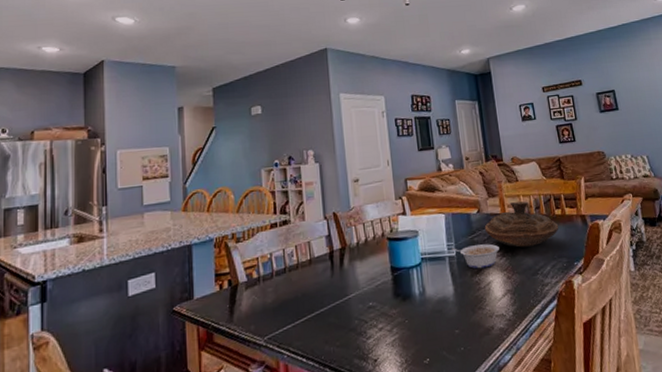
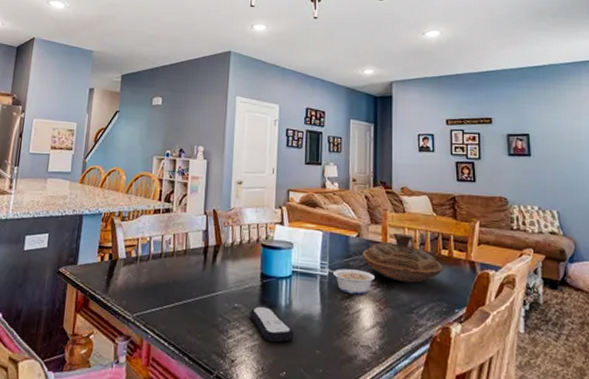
remote control: none [385,298,432,333] -> present [249,306,294,343]

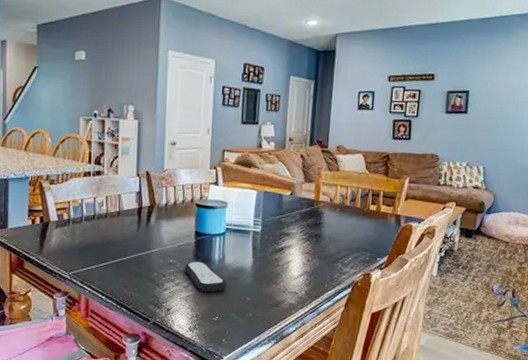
legume: present [324,267,375,295] -> none [257,224,305,248]
decorative bowl: present [362,233,443,283] -> none [294,191,371,236]

